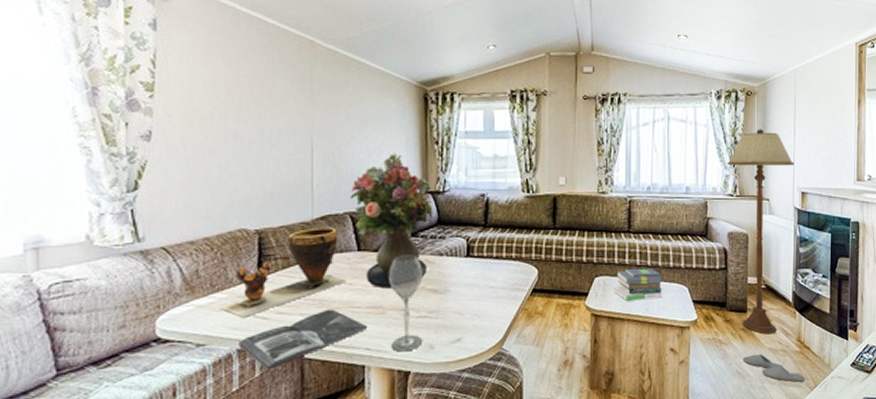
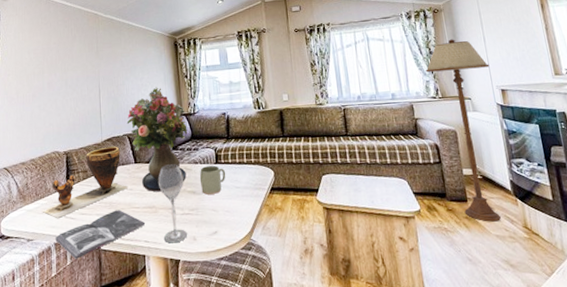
mug: none [444,259,479,294] -> present [199,166,226,195]
books: present [615,268,662,301] -> none [341,165,384,195]
slippers: present [743,353,805,382] -> none [471,240,540,268]

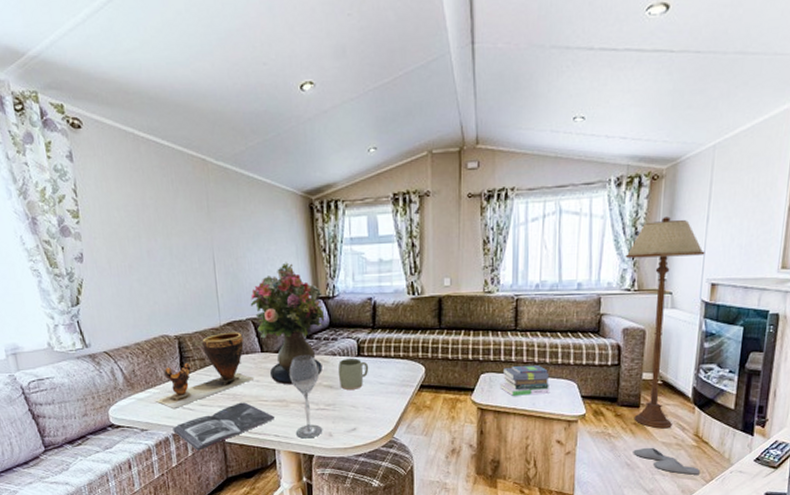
books: none [341,165,384,195] -> present [501,364,550,396]
slippers: none [471,240,540,268] -> present [633,447,701,475]

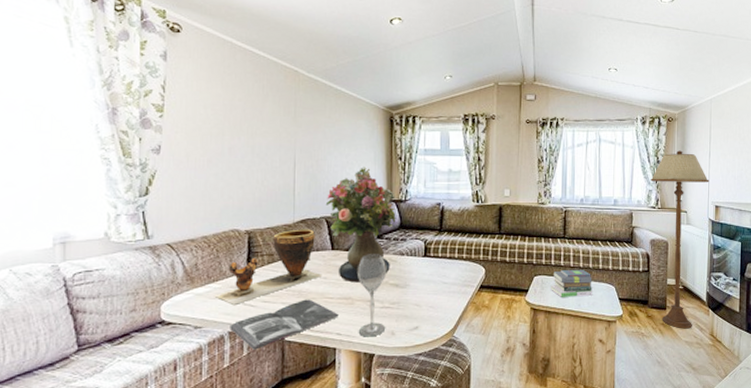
mug: present [338,359,369,390] -> none [404,259,434,288]
slippers: present [633,447,701,475] -> none [662,346,717,371]

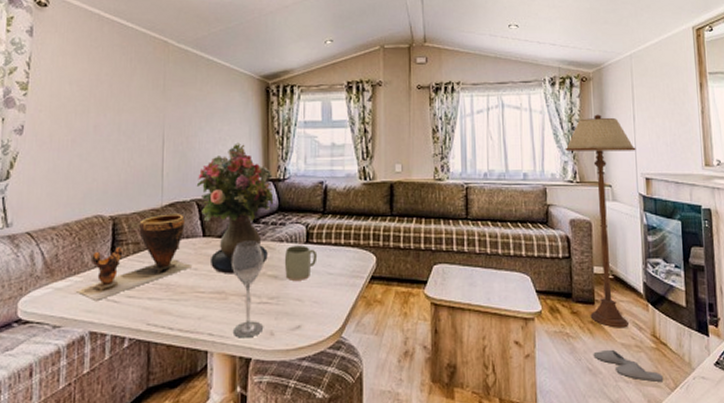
magazine: present [230,299,339,350] -> none [91,294,212,353]
mug: none [404,259,434,288] -> present [284,246,318,280]
books: present [551,269,592,297] -> none [454,256,503,290]
slippers: none [662,346,717,371] -> present [593,349,664,382]

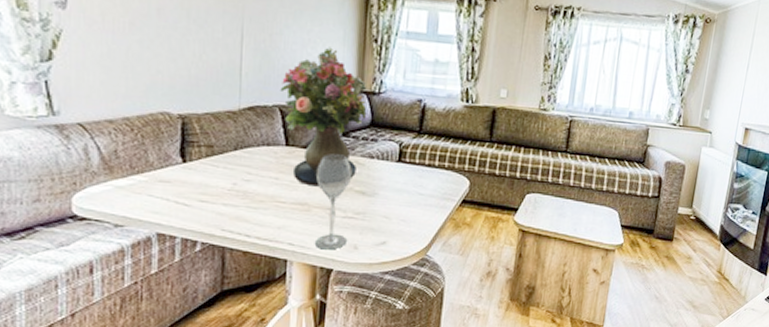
clay pot: present [75,213,193,300] -> none [139,117,273,202]
mug: present [284,246,318,280] -> none [373,163,409,198]
floor lamp: present [565,114,636,328] -> none [666,59,743,264]
slippers: present [593,349,664,382] -> none [662,281,720,310]

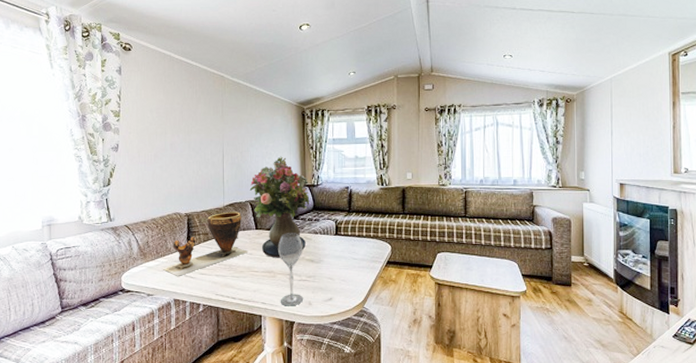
clay pot: none [139,117,273,202] -> present [162,211,249,276]

